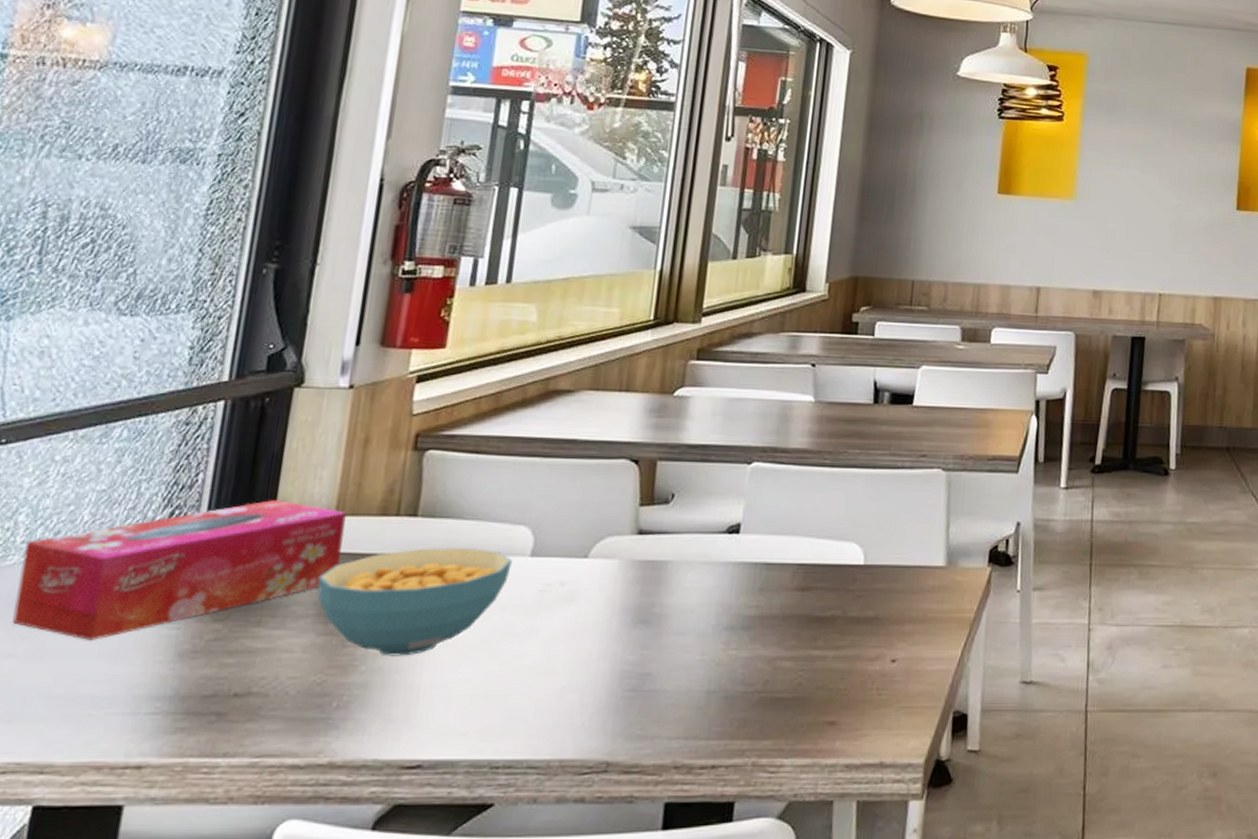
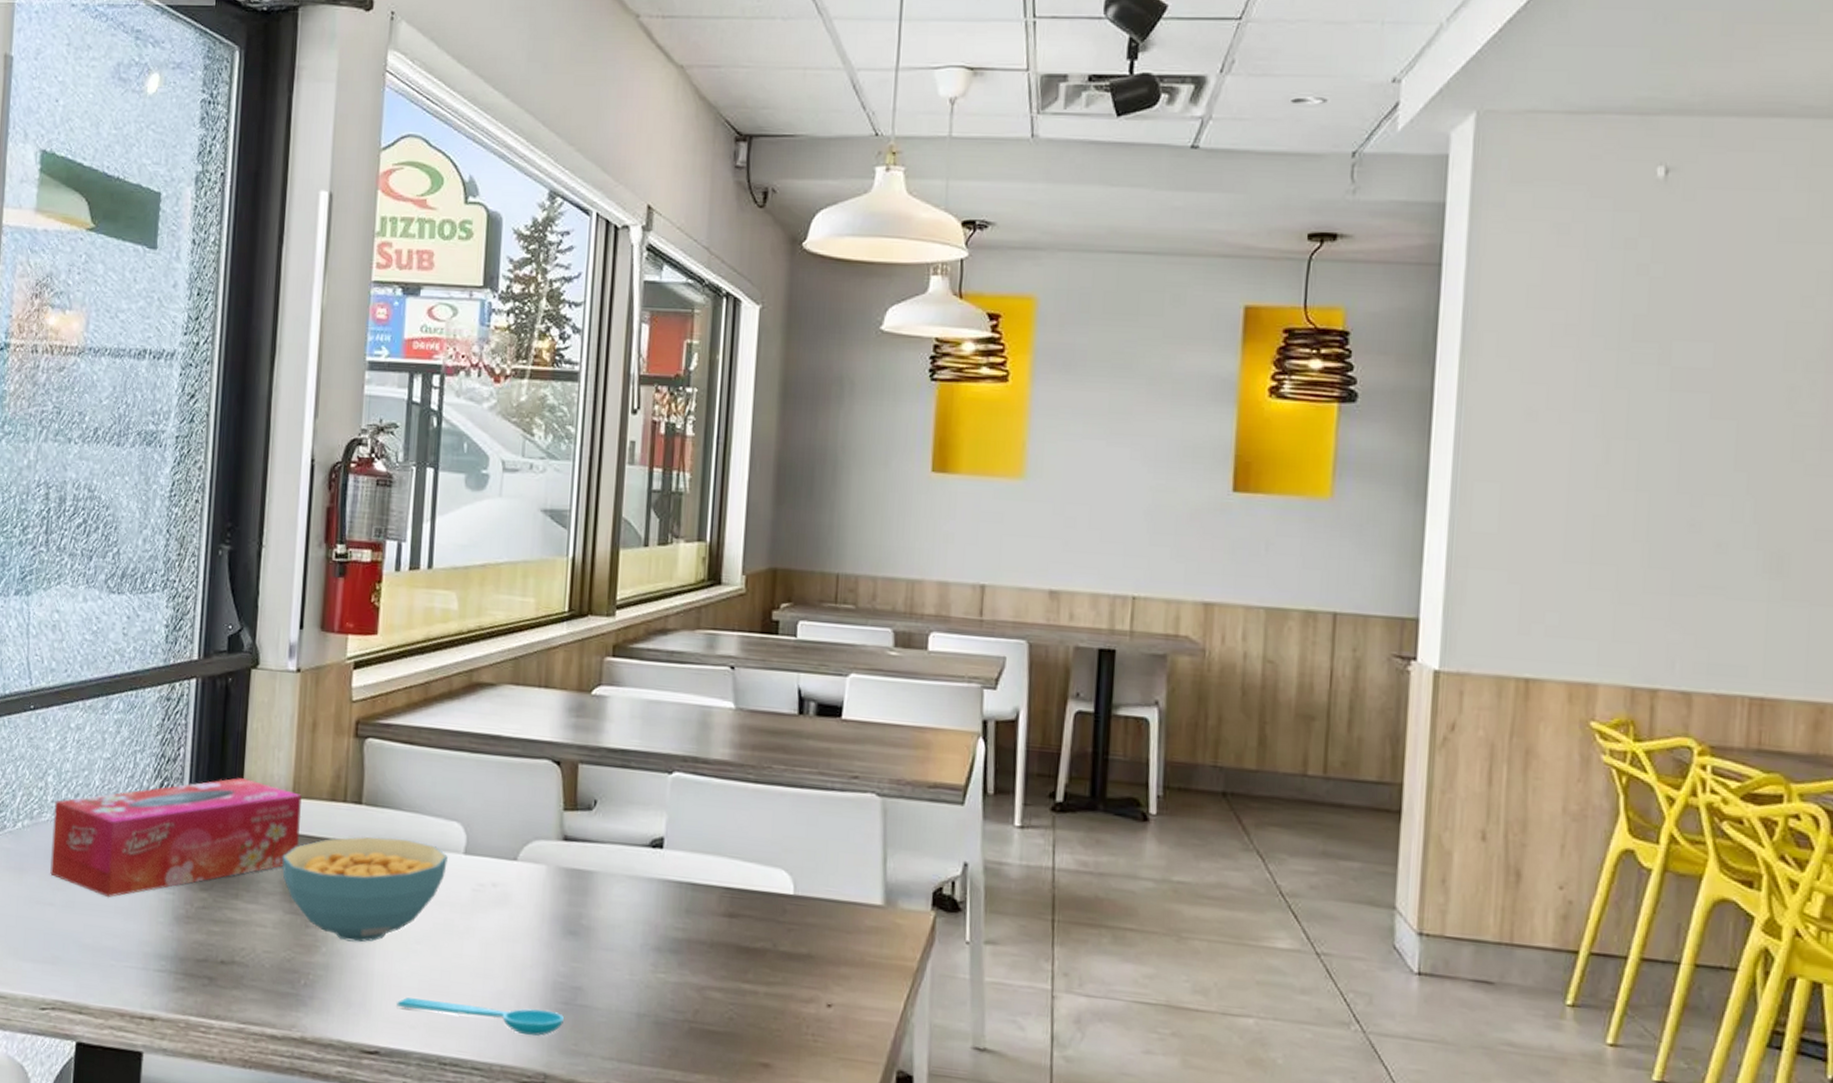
spoon: none [445,699,630,727] -> present [397,997,564,1036]

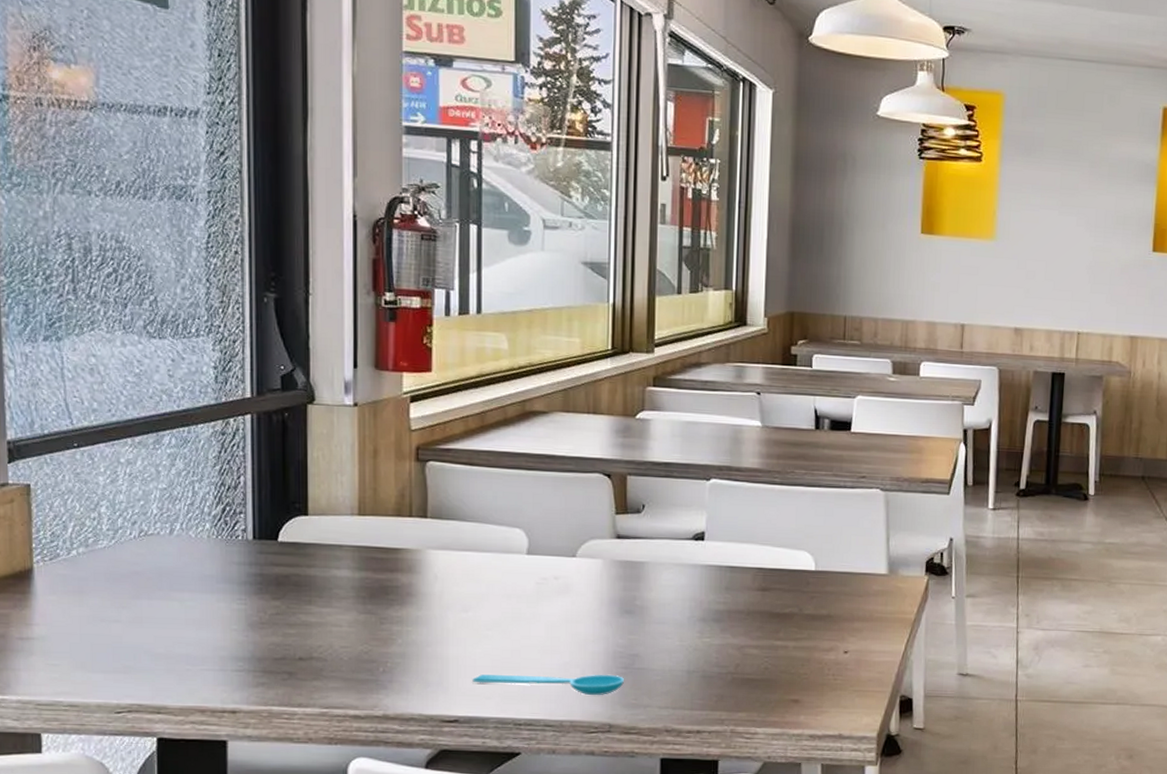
tissue box: present [50,778,302,897] -> none [111,500,369,611]
cereal bowl: present [282,837,448,943] -> none [352,544,512,633]

